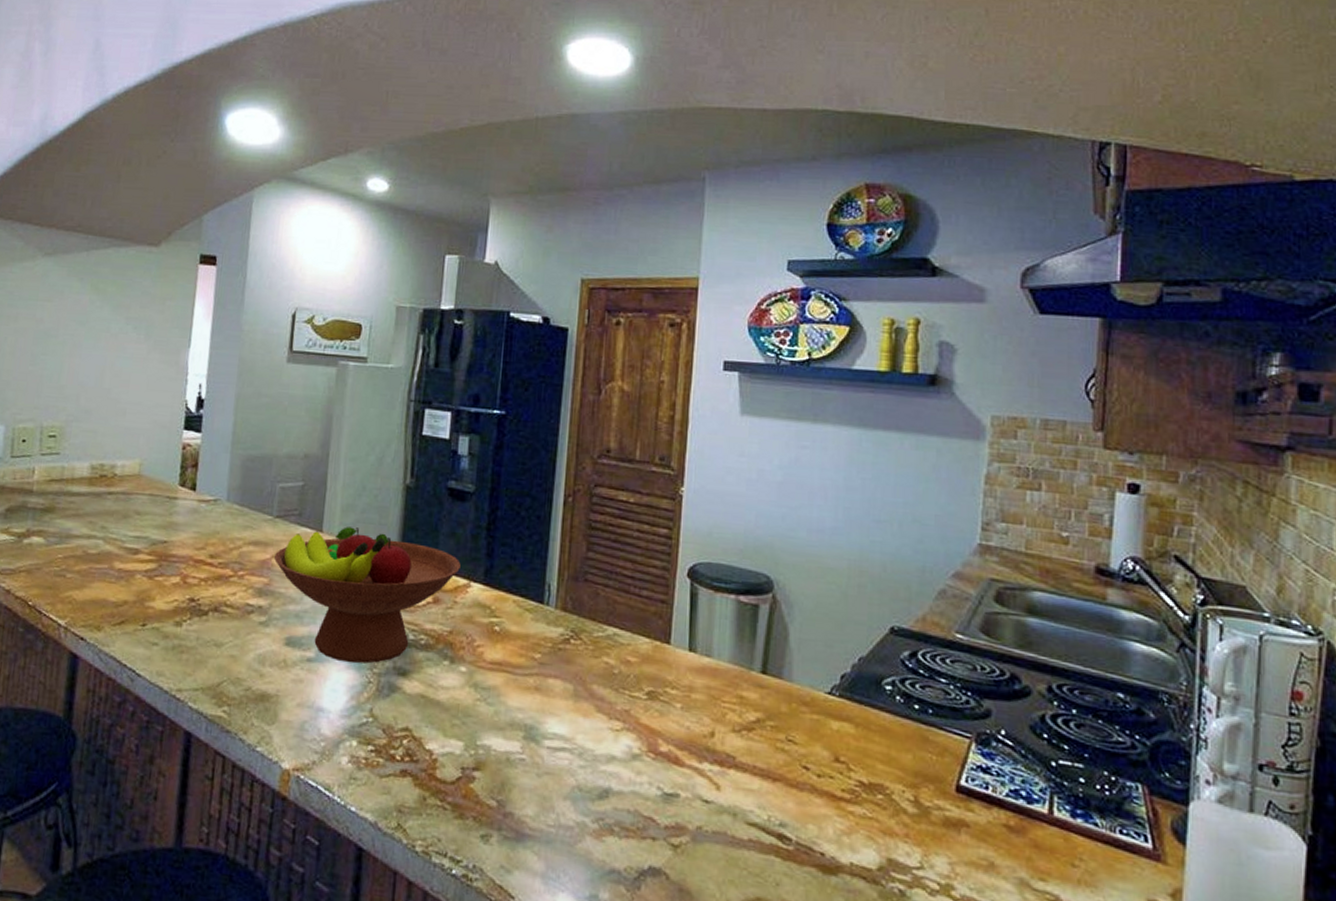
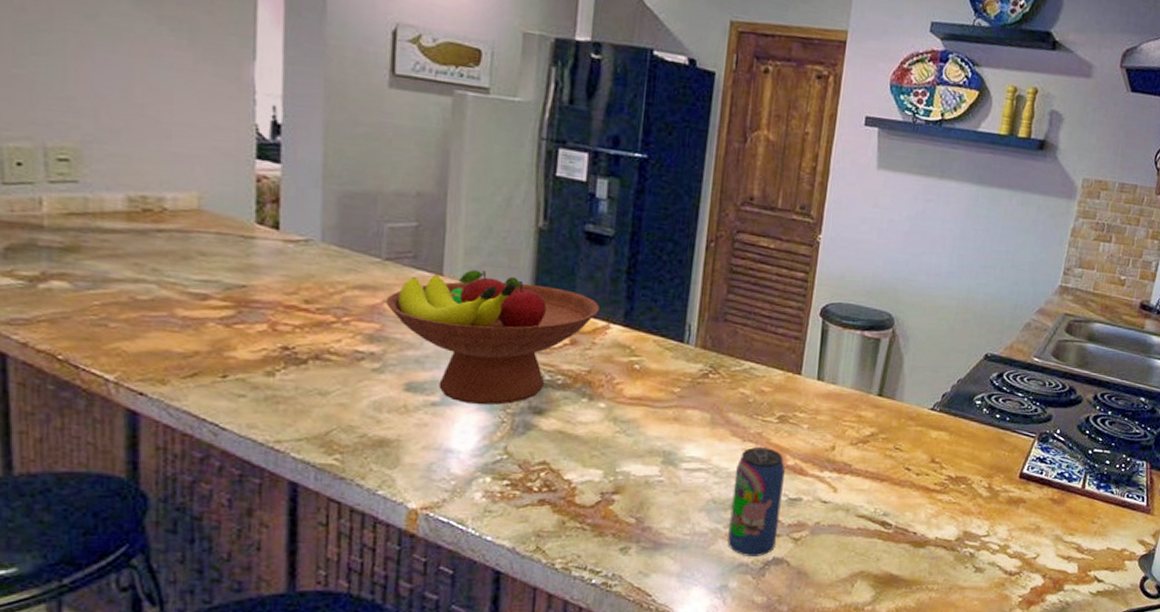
beverage can: none [596,727,658,863] -> present [727,447,785,556]

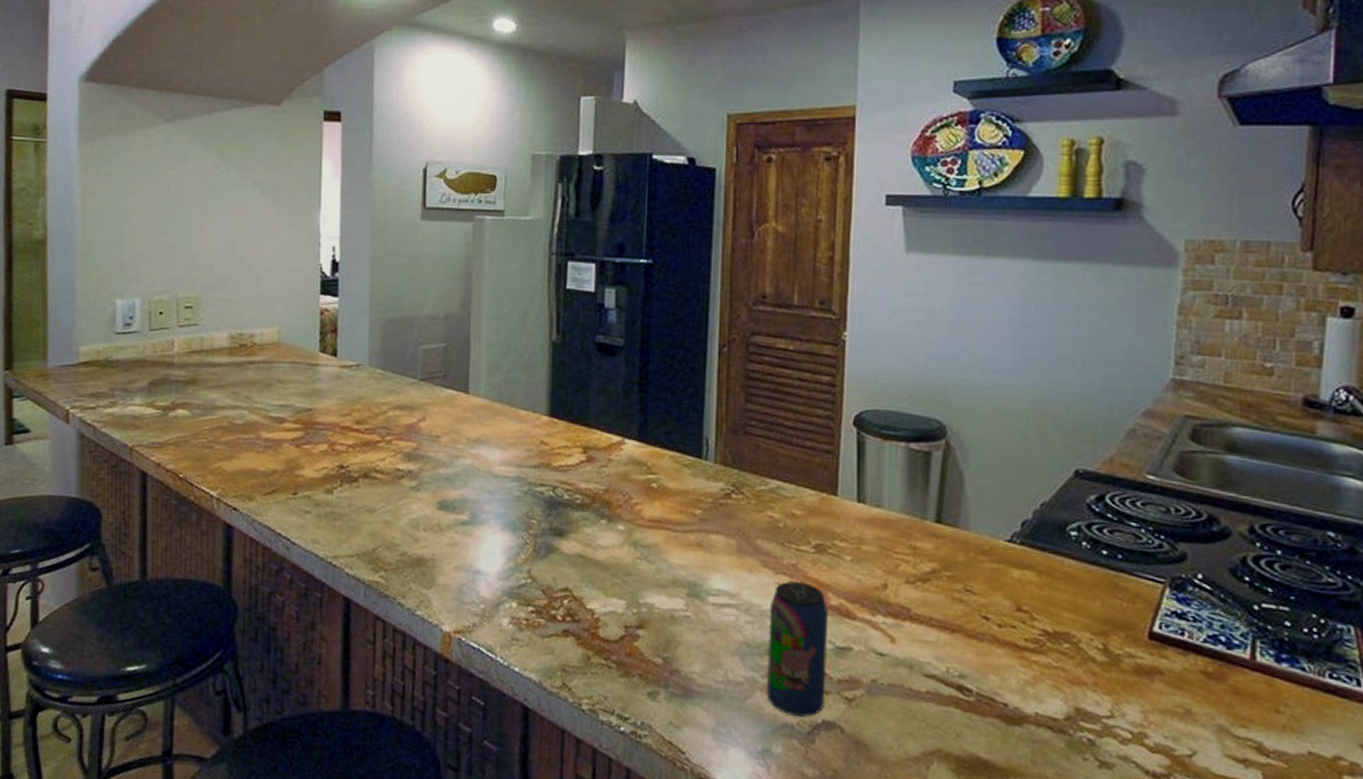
fruit bowl: present [385,270,599,405] -> none [420,387,613,525]

